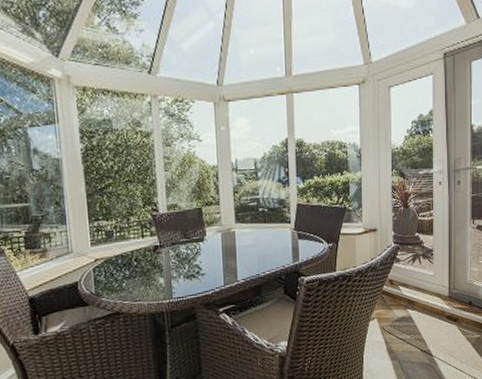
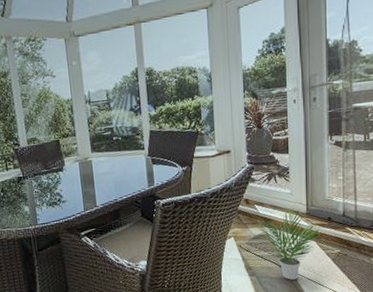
potted plant: none [400,290,462,365] -> present [257,207,321,280]

